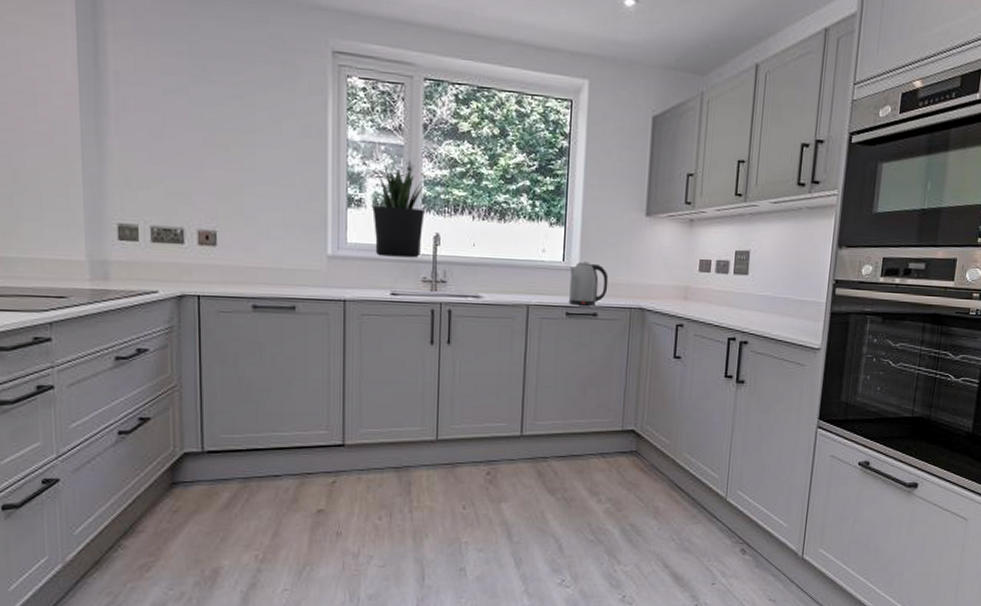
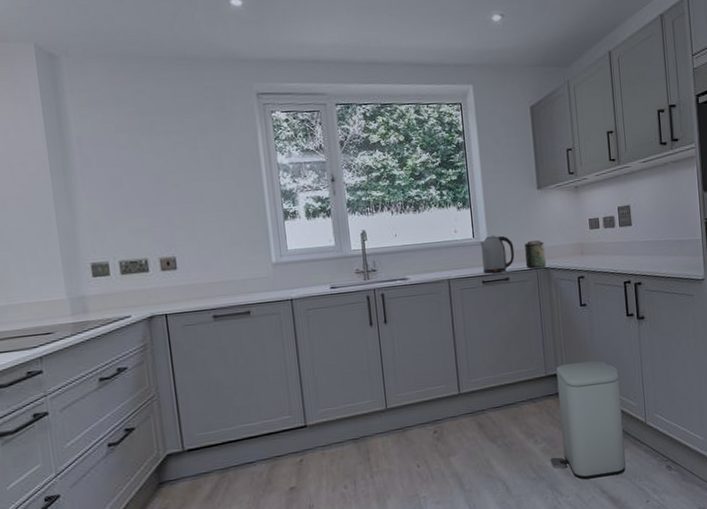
planter: present [372,163,425,258] -> none [306,178,352,257]
pedal bin: none [612,420,705,550] -> present [550,360,626,480]
canister: none [618,275,645,308] -> present [525,240,547,268]

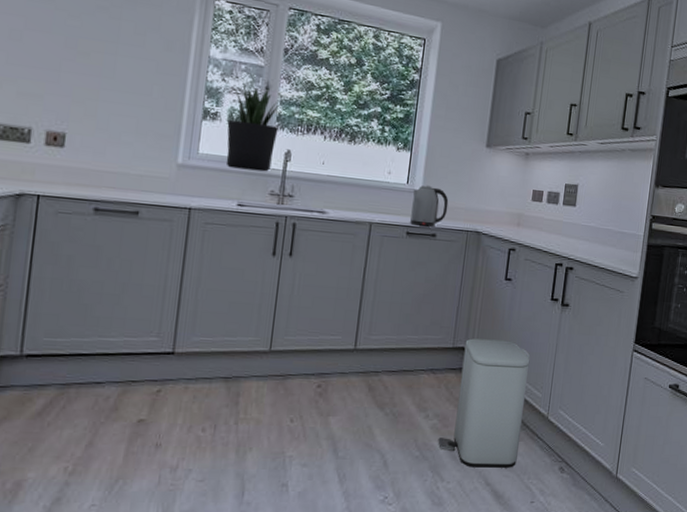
planter: none [306,178,352,257] -> present [225,81,280,172]
canister: present [525,240,547,268] -> none [456,200,482,231]

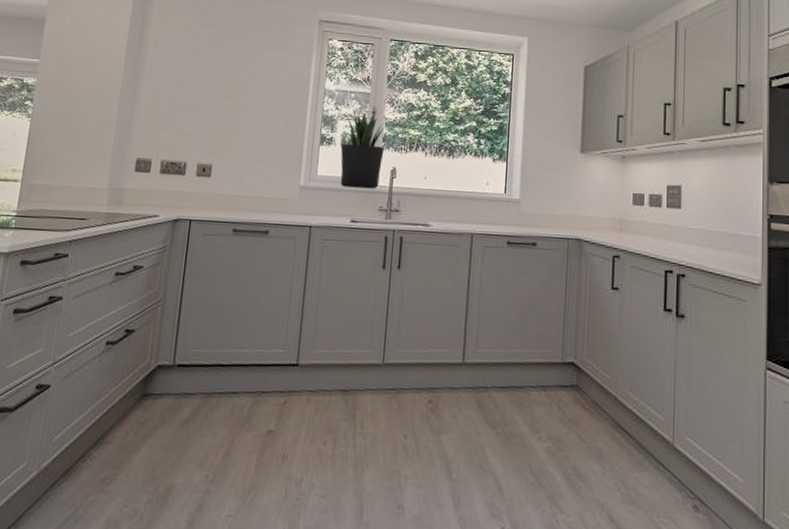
kettle: present [410,185,449,227] -> none [510,194,547,236]
pedal bin: present [438,338,530,468] -> none [553,353,647,503]

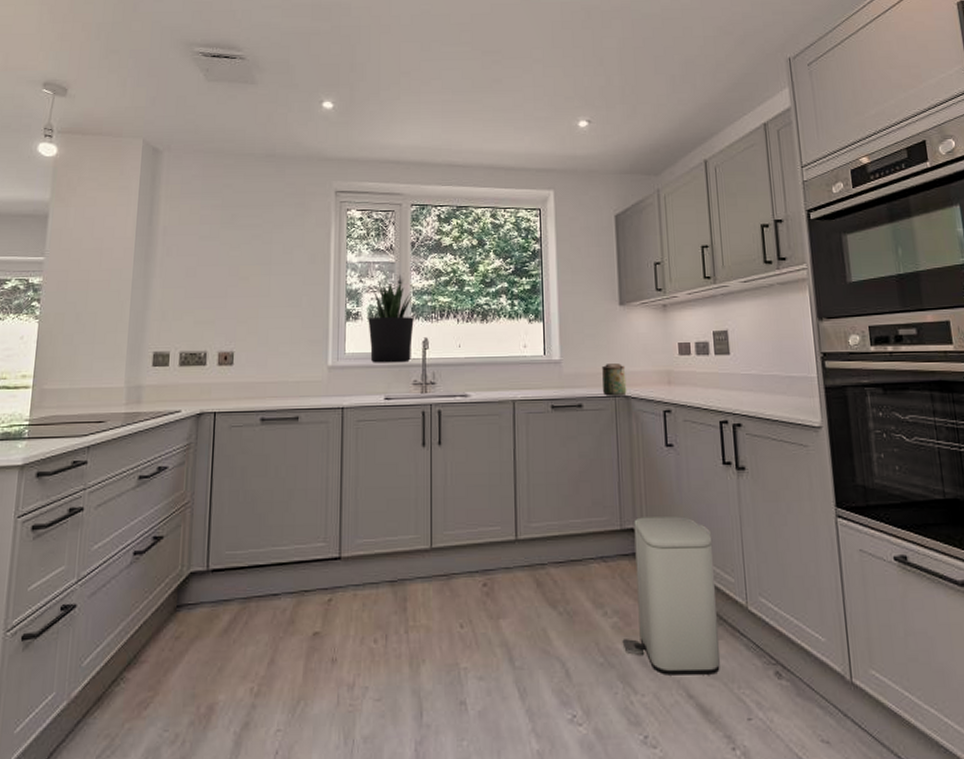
pedal bin: none [553,353,647,503] -> present [622,516,720,675]
canister: none [556,207,581,238] -> present [602,363,627,396]

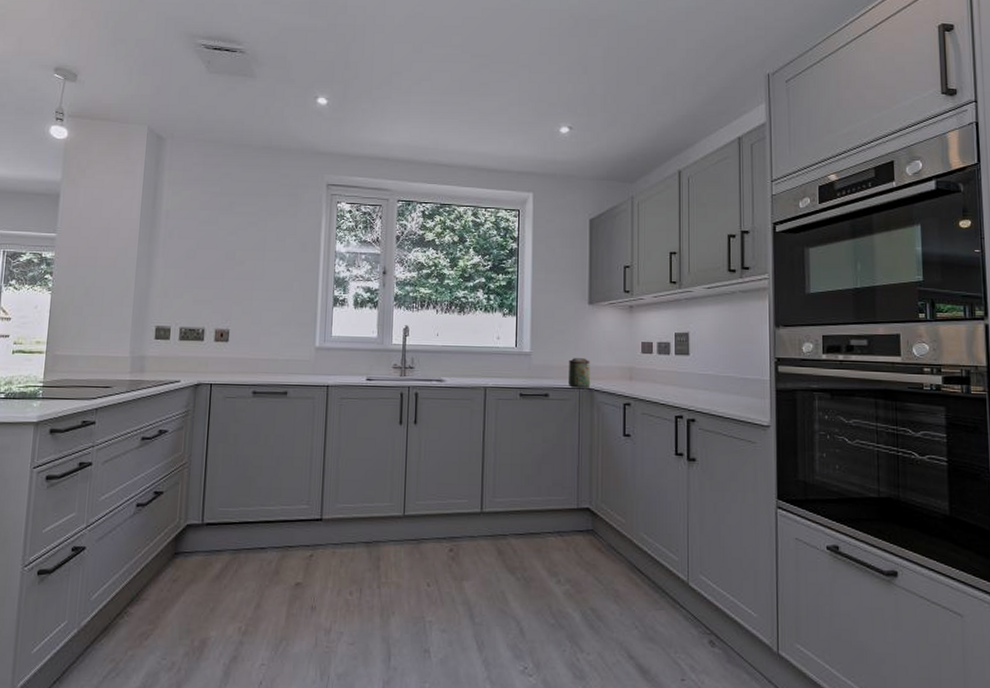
planter: present [368,279,414,363] -> none [353,269,396,348]
pedal bin: present [622,516,720,675] -> none [573,498,661,640]

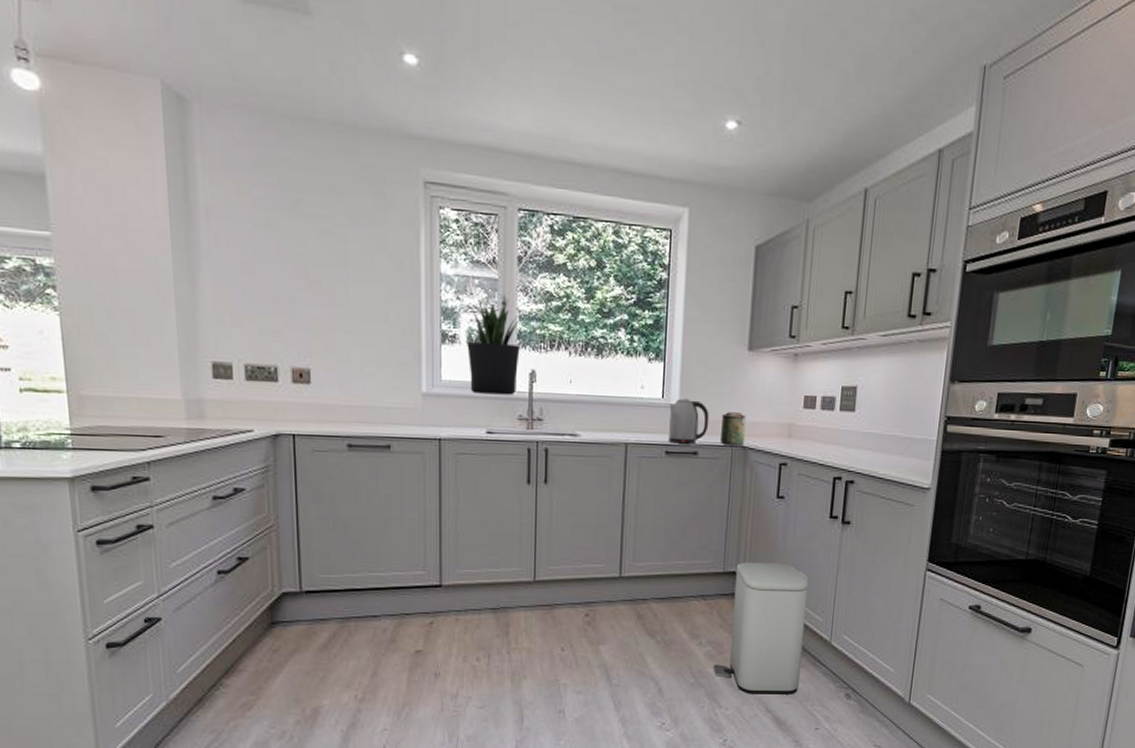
planter: none [353,269,396,348] -> present [467,297,520,395]
kettle: none [522,347,558,387] -> present [669,398,710,444]
pedal bin: none [573,498,661,640] -> present [713,562,809,695]

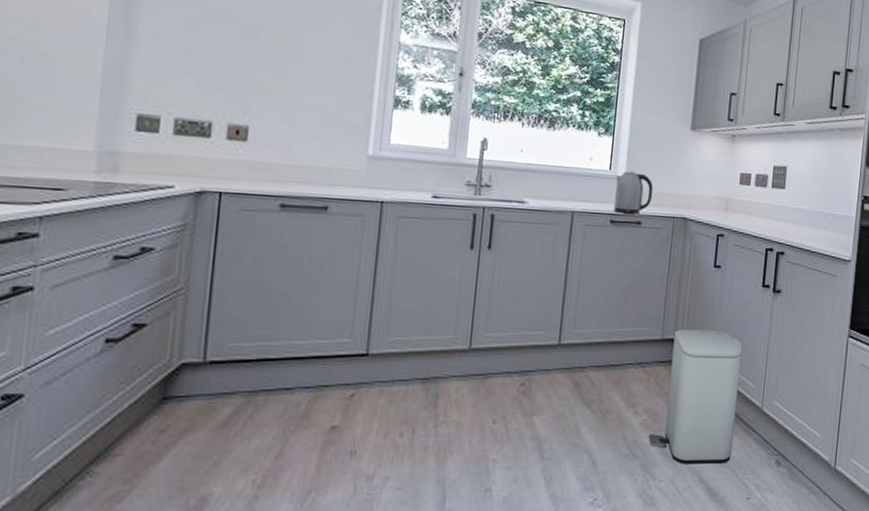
planter: present [467,297,520,395] -> none [419,67,475,162]
canister: present [719,412,747,446] -> none [662,185,688,217]

